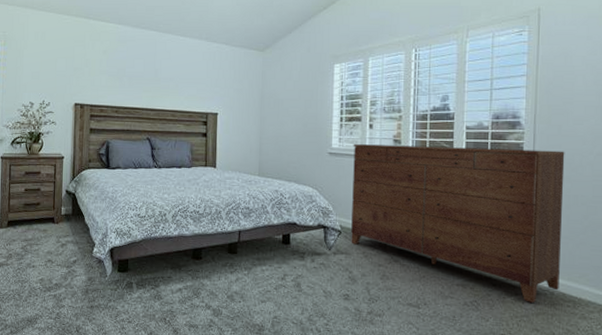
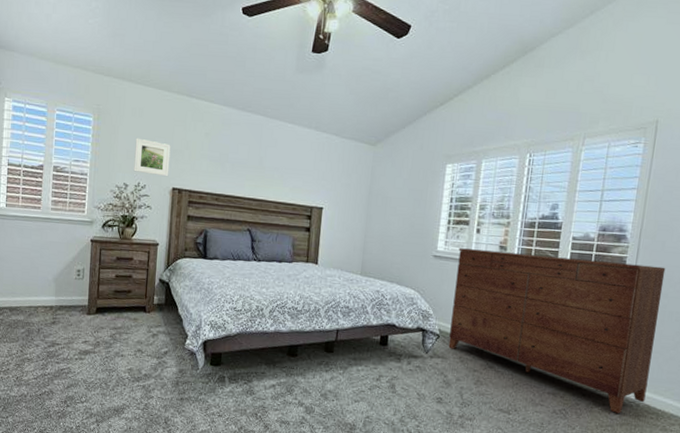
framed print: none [38,59,72,94] -> present [133,138,171,177]

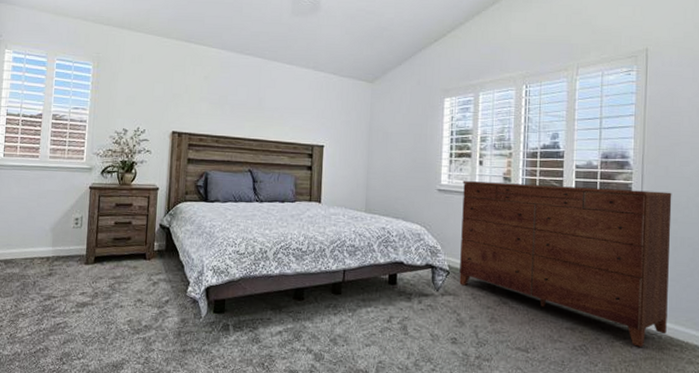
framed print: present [133,138,171,177] -> none [133,83,170,121]

